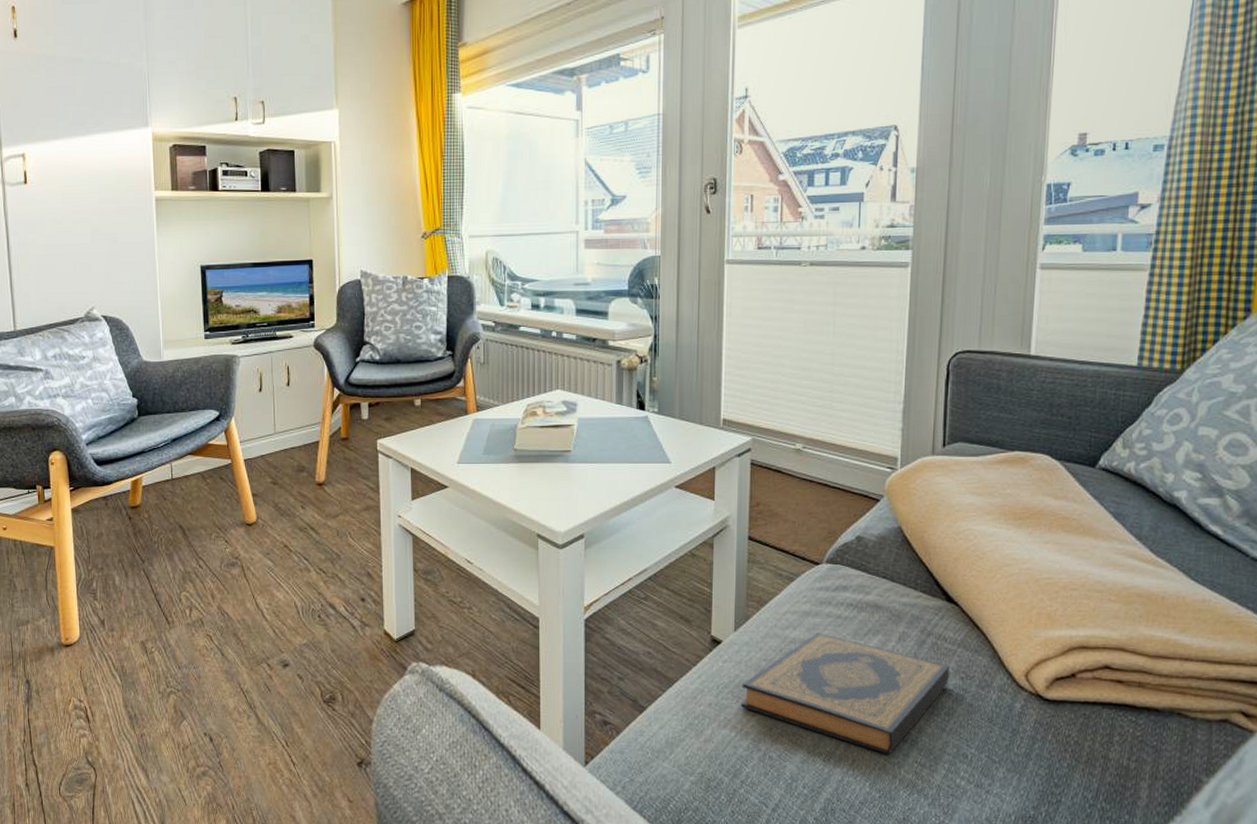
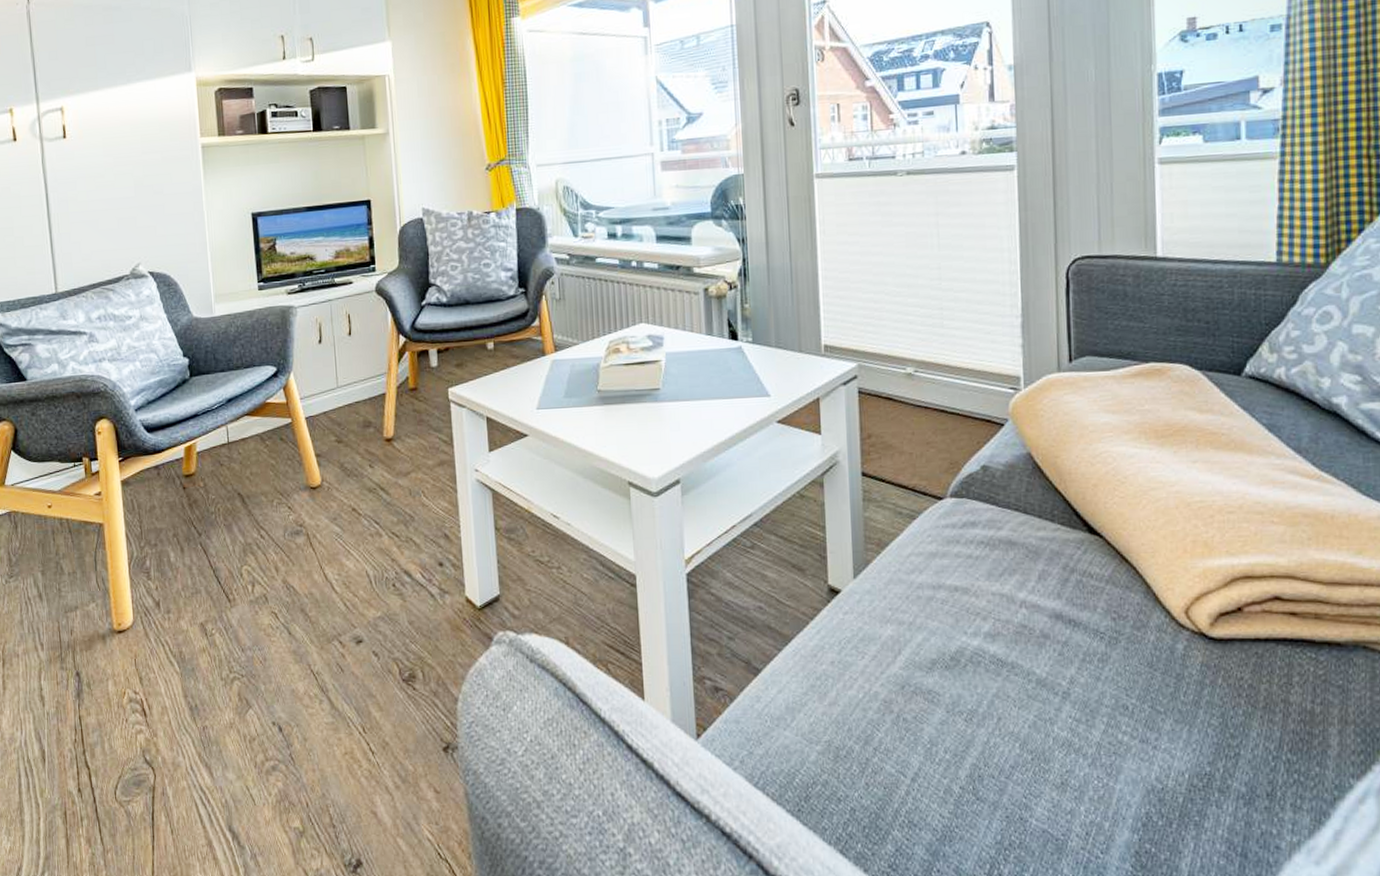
hardback book: present [741,633,950,754] -> none [866,575,1100,710]

